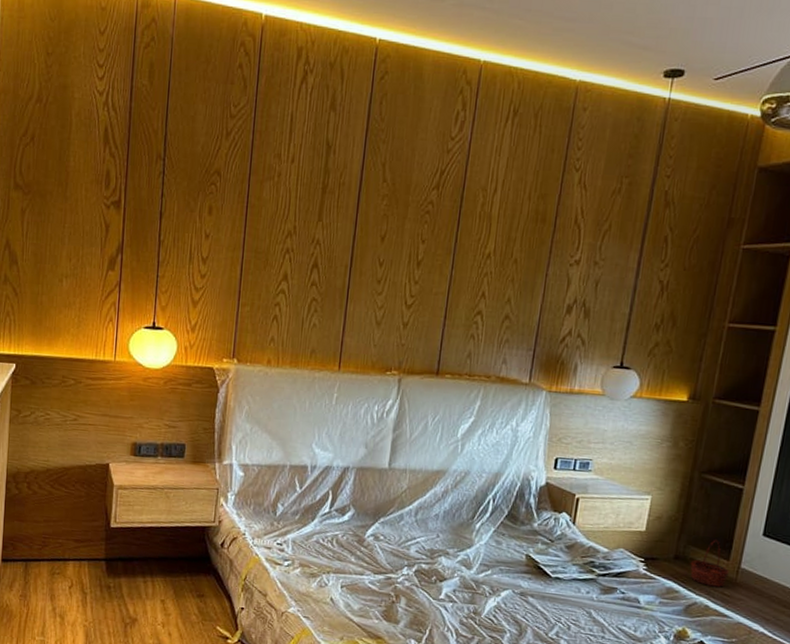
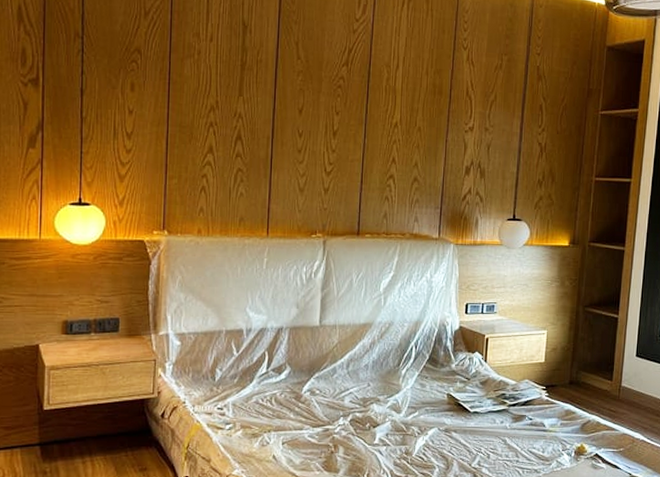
basket: present [690,540,729,587] -> none [582,364,613,405]

